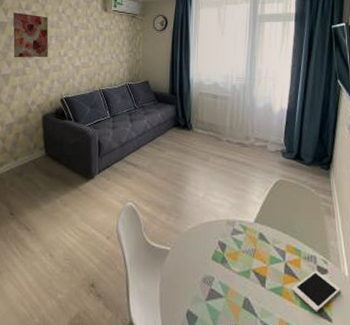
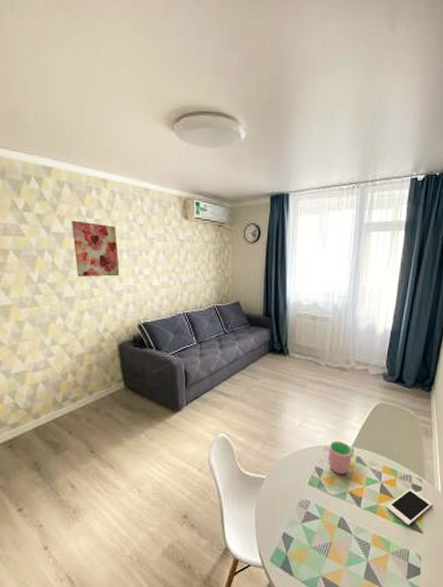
cup: none [231,215,257,251] -> present [328,441,355,475]

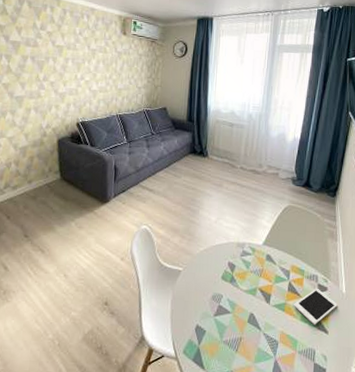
wall art: present [72,220,120,277] -> none [27,31,65,81]
cup: present [328,441,355,475] -> none [241,238,265,271]

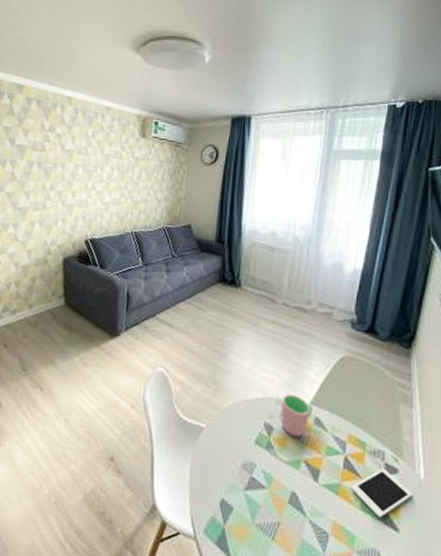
cup: none [241,238,265,271] -> present [280,393,313,438]

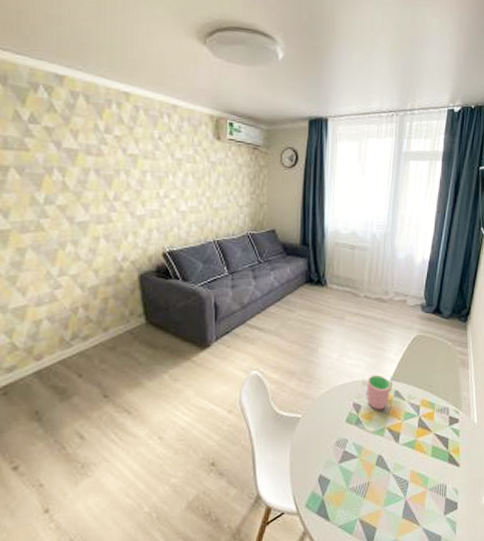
cell phone: present [351,468,413,518] -> none [424,420,469,460]

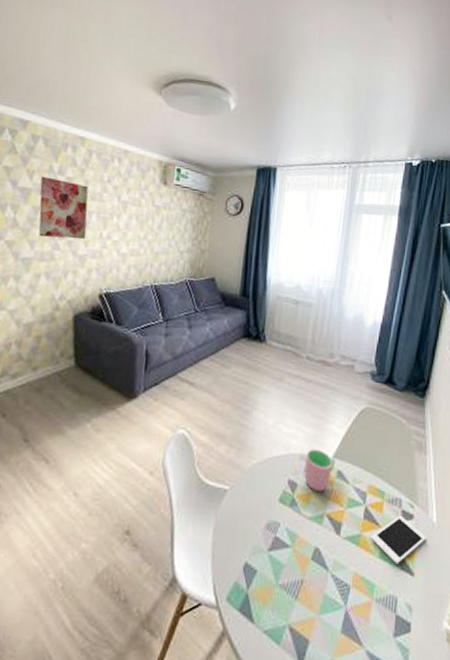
wall art: none [87,136,143,200] -> present [38,176,89,240]
cell phone: none [424,420,469,460] -> present [371,515,426,565]

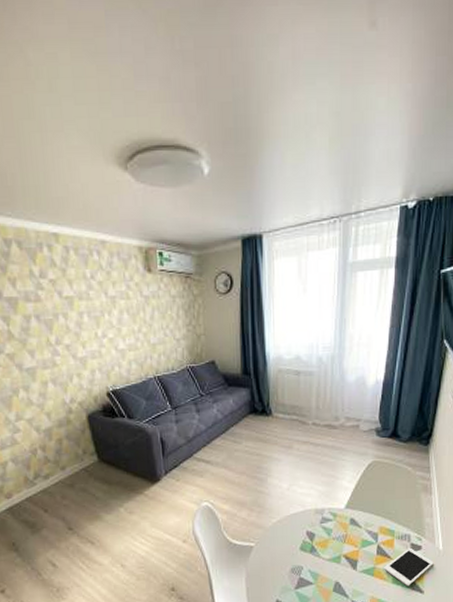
wall art: present [38,176,89,240] -> none [24,282,82,345]
cup: present [304,448,336,492] -> none [320,503,348,538]

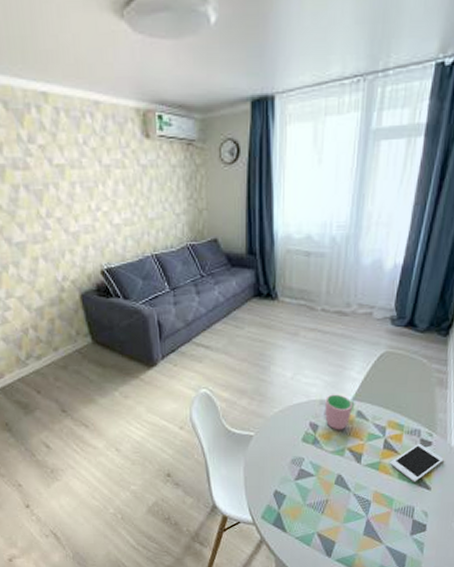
cup: none [320,503,348,538] -> present [325,394,355,430]

